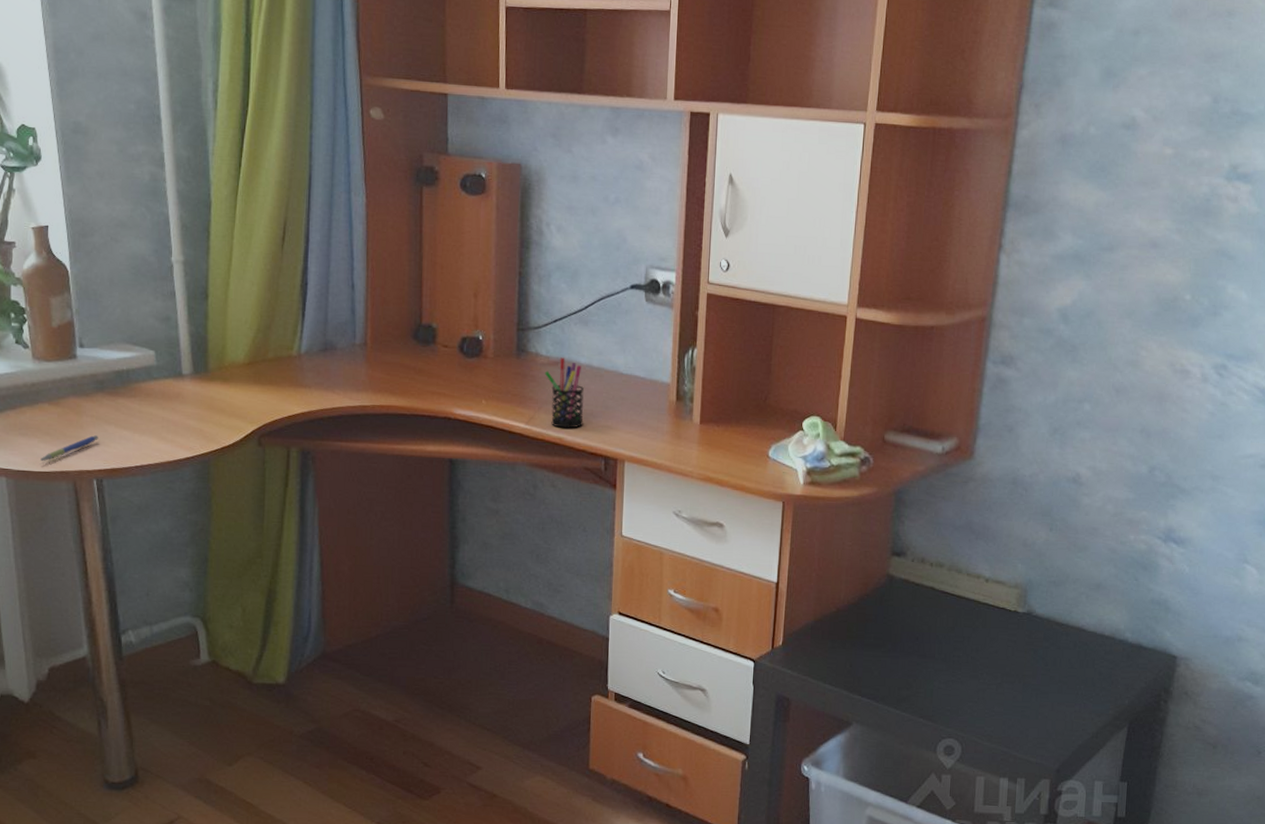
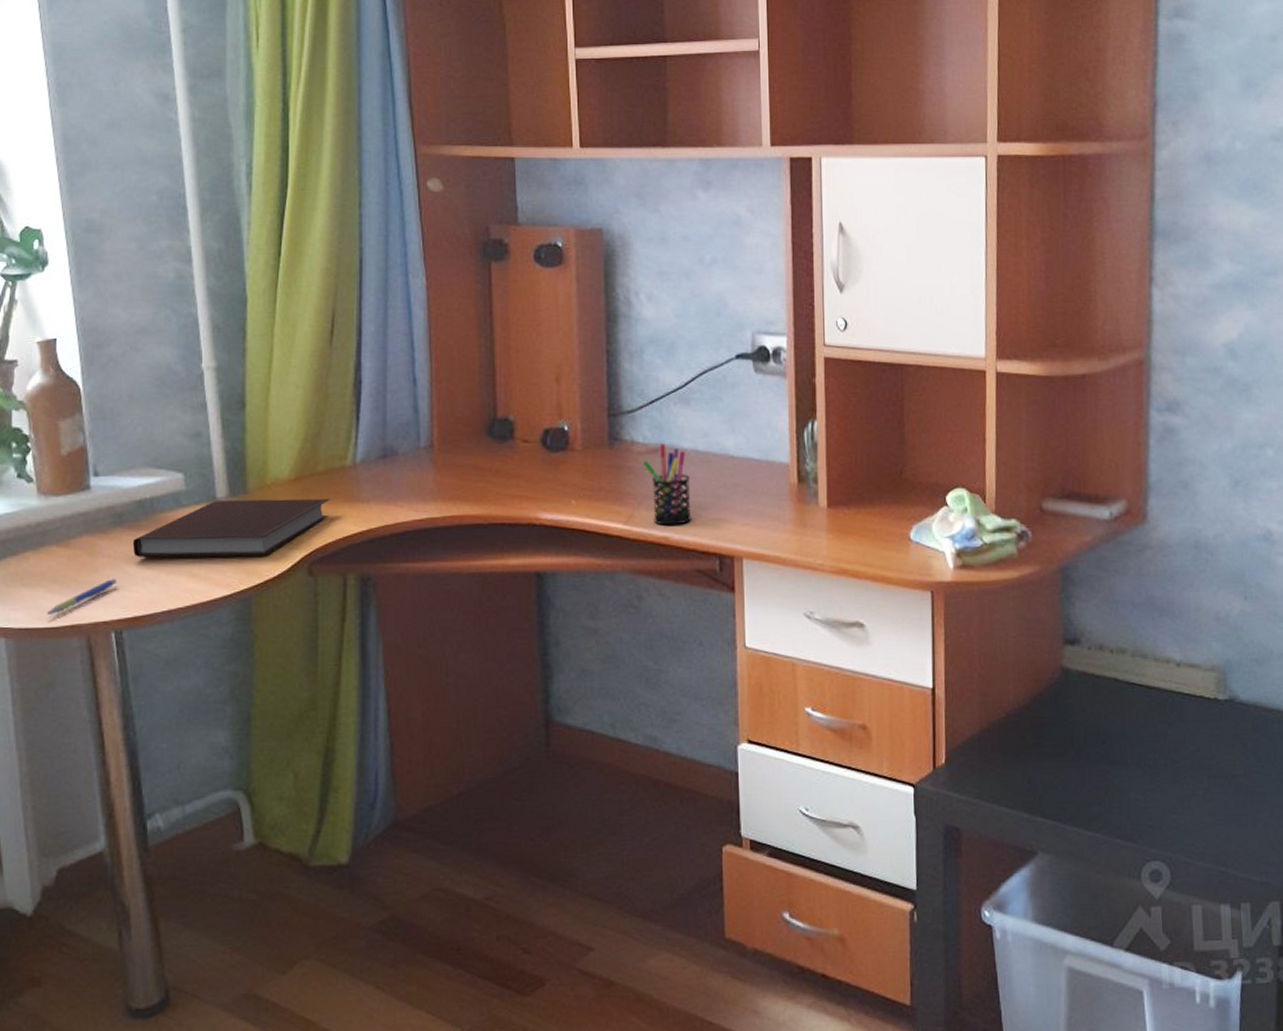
notebook: none [111,376,278,426] -> present [132,498,330,558]

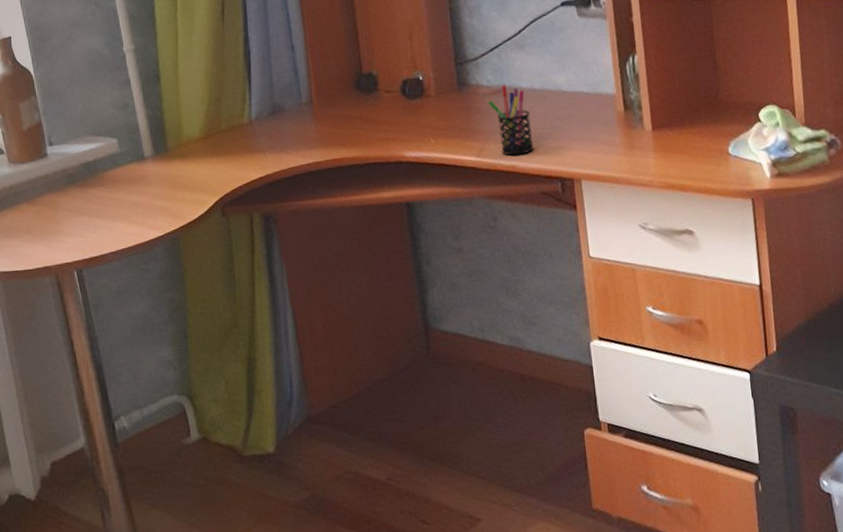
pen: present [47,579,117,615] -> none [24,228,74,260]
notebook: present [132,498,330,558] -> none [83,152,234,209]

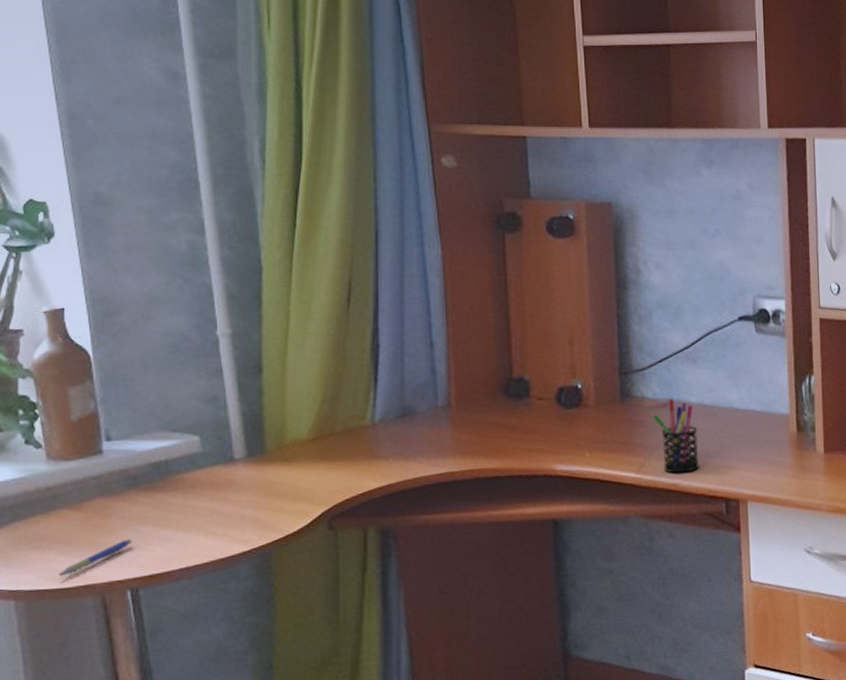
pen: none [24,228,74,260] -> present [59,539,132,576]

